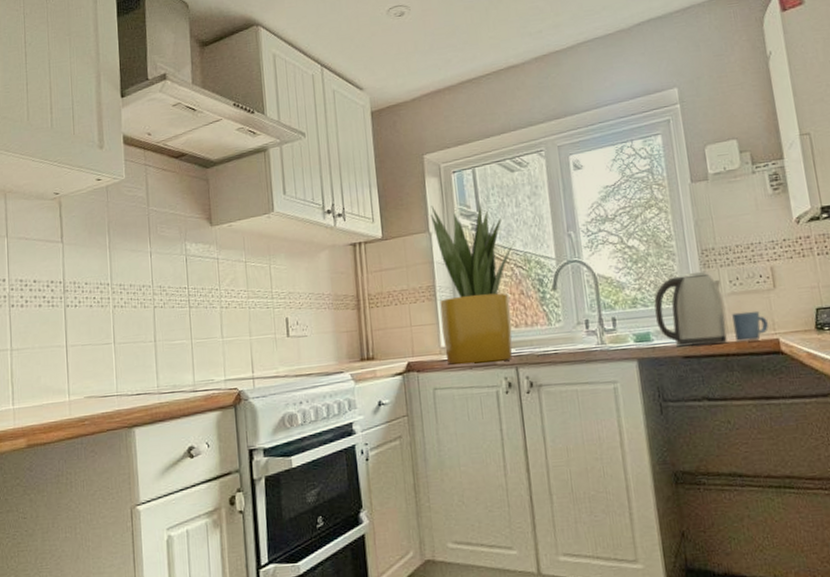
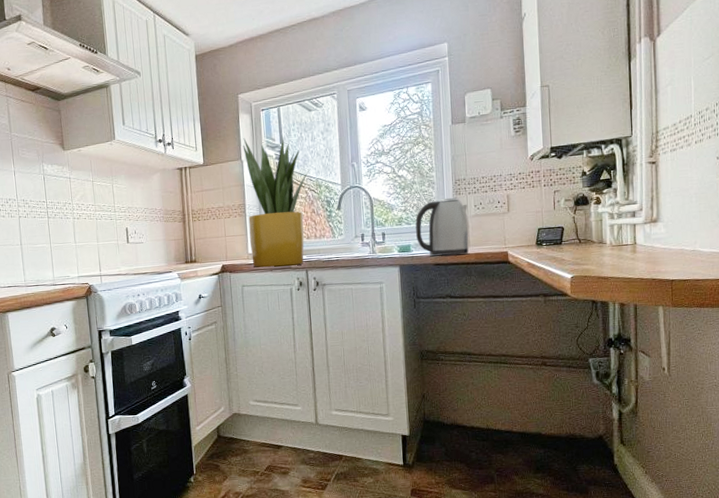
mug: present [732,310,769,342] -> none [474,229,501,254]

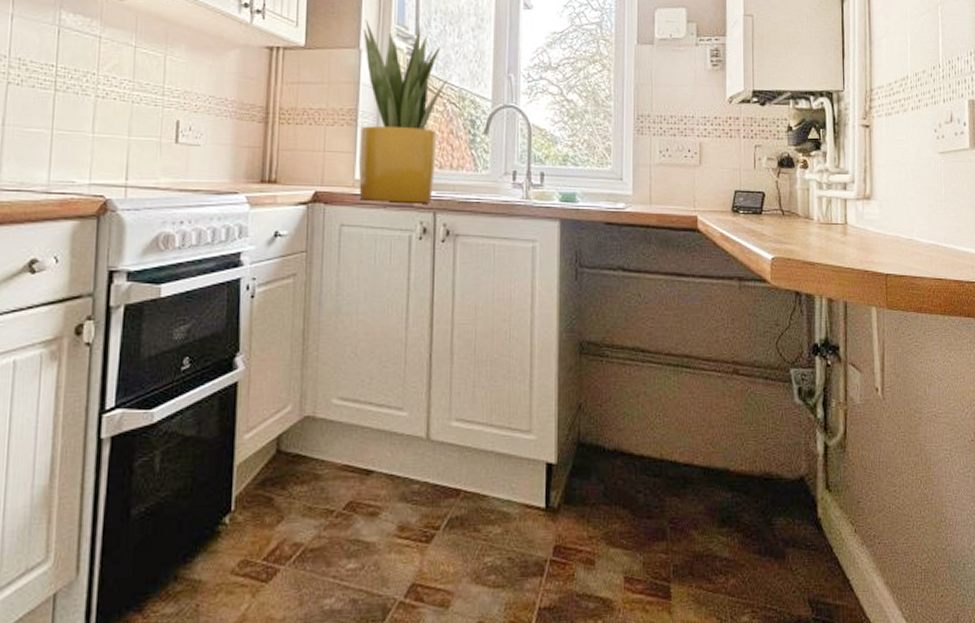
kettle: present [415,197,469,256] -> none [585,136,652,215]

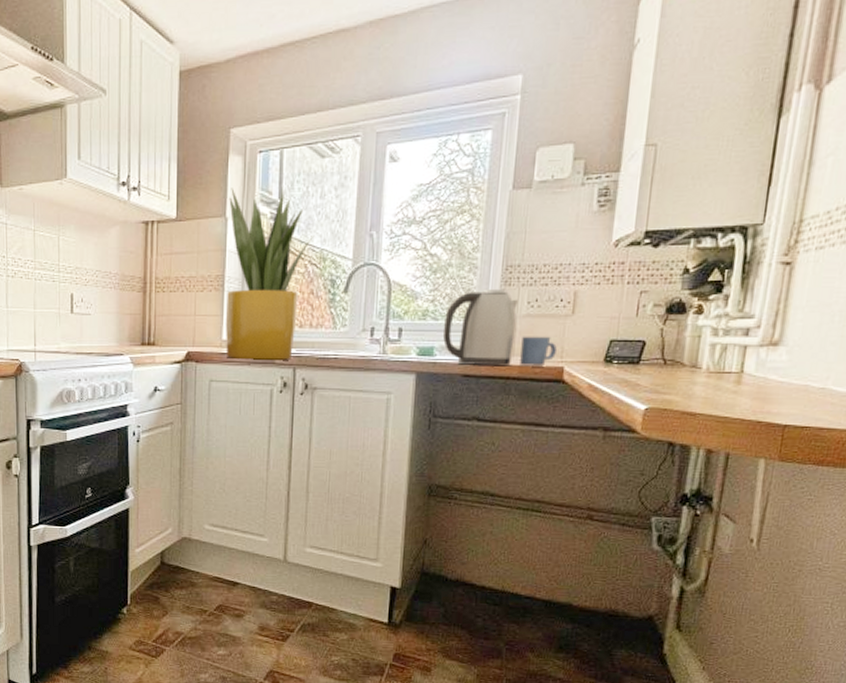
kettle: none [585,136,652,215] -> present [443,288,519,366]
mug: none [657,184,689,215] -> present [520,336,557,367]

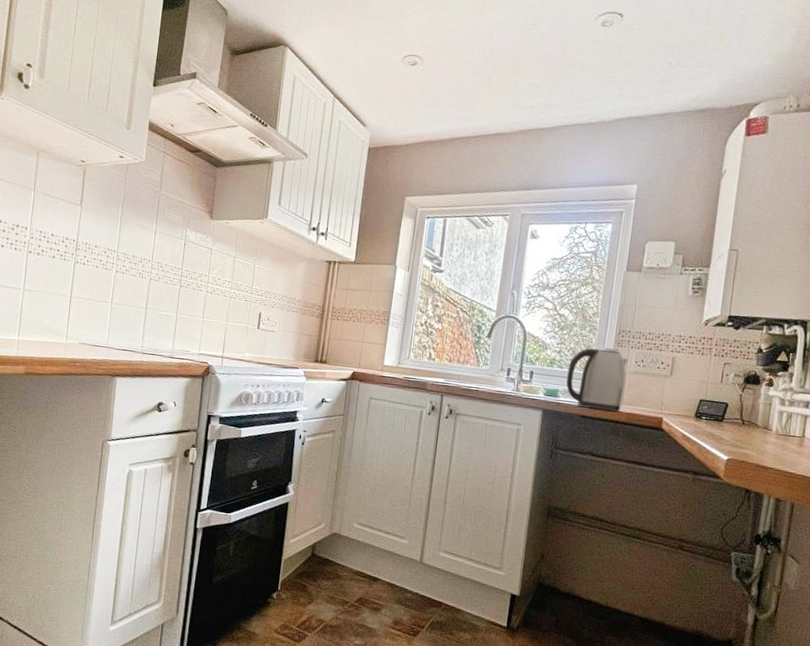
planter: present [226,187,315,360] -> none [385,243,467,388]
mug: present [520,336,557,367] -> none [627,388,658,416]

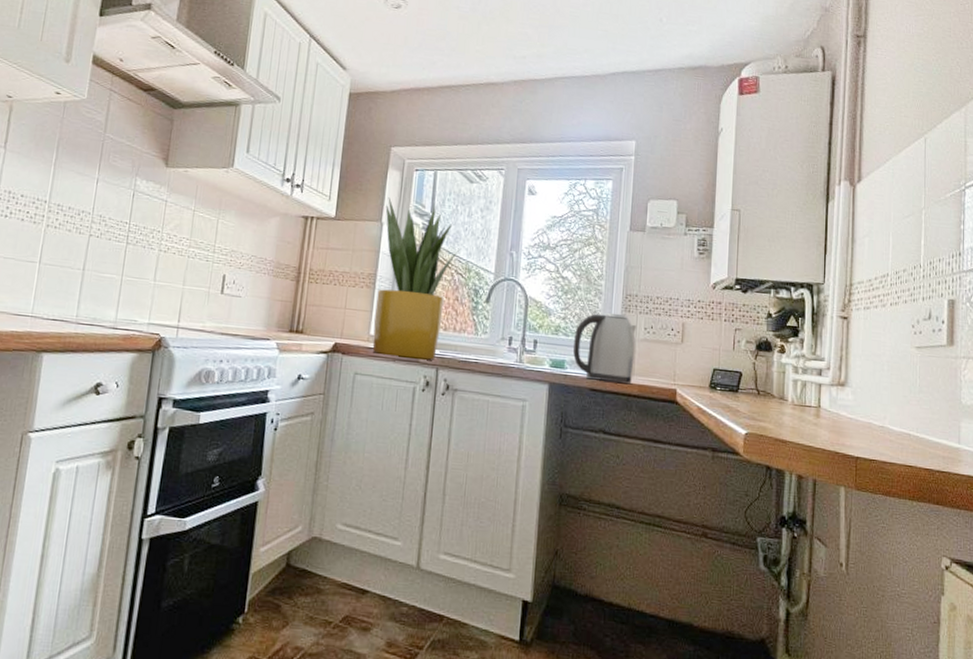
planter: none [385,243,467,388] -> present [372,197,462,360]

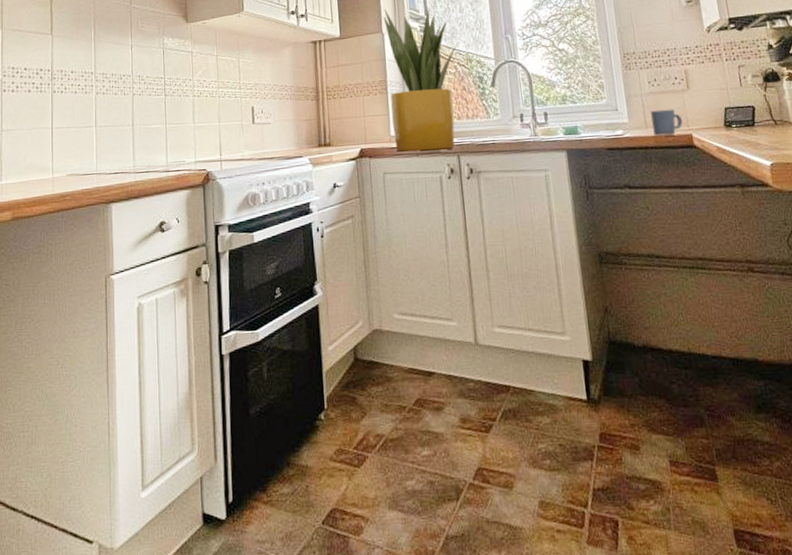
kettle: present [573,313,637,384] -> none [581,73,646,140]
mug: none [639,358,670,387] -> present [650,108,683,137]

